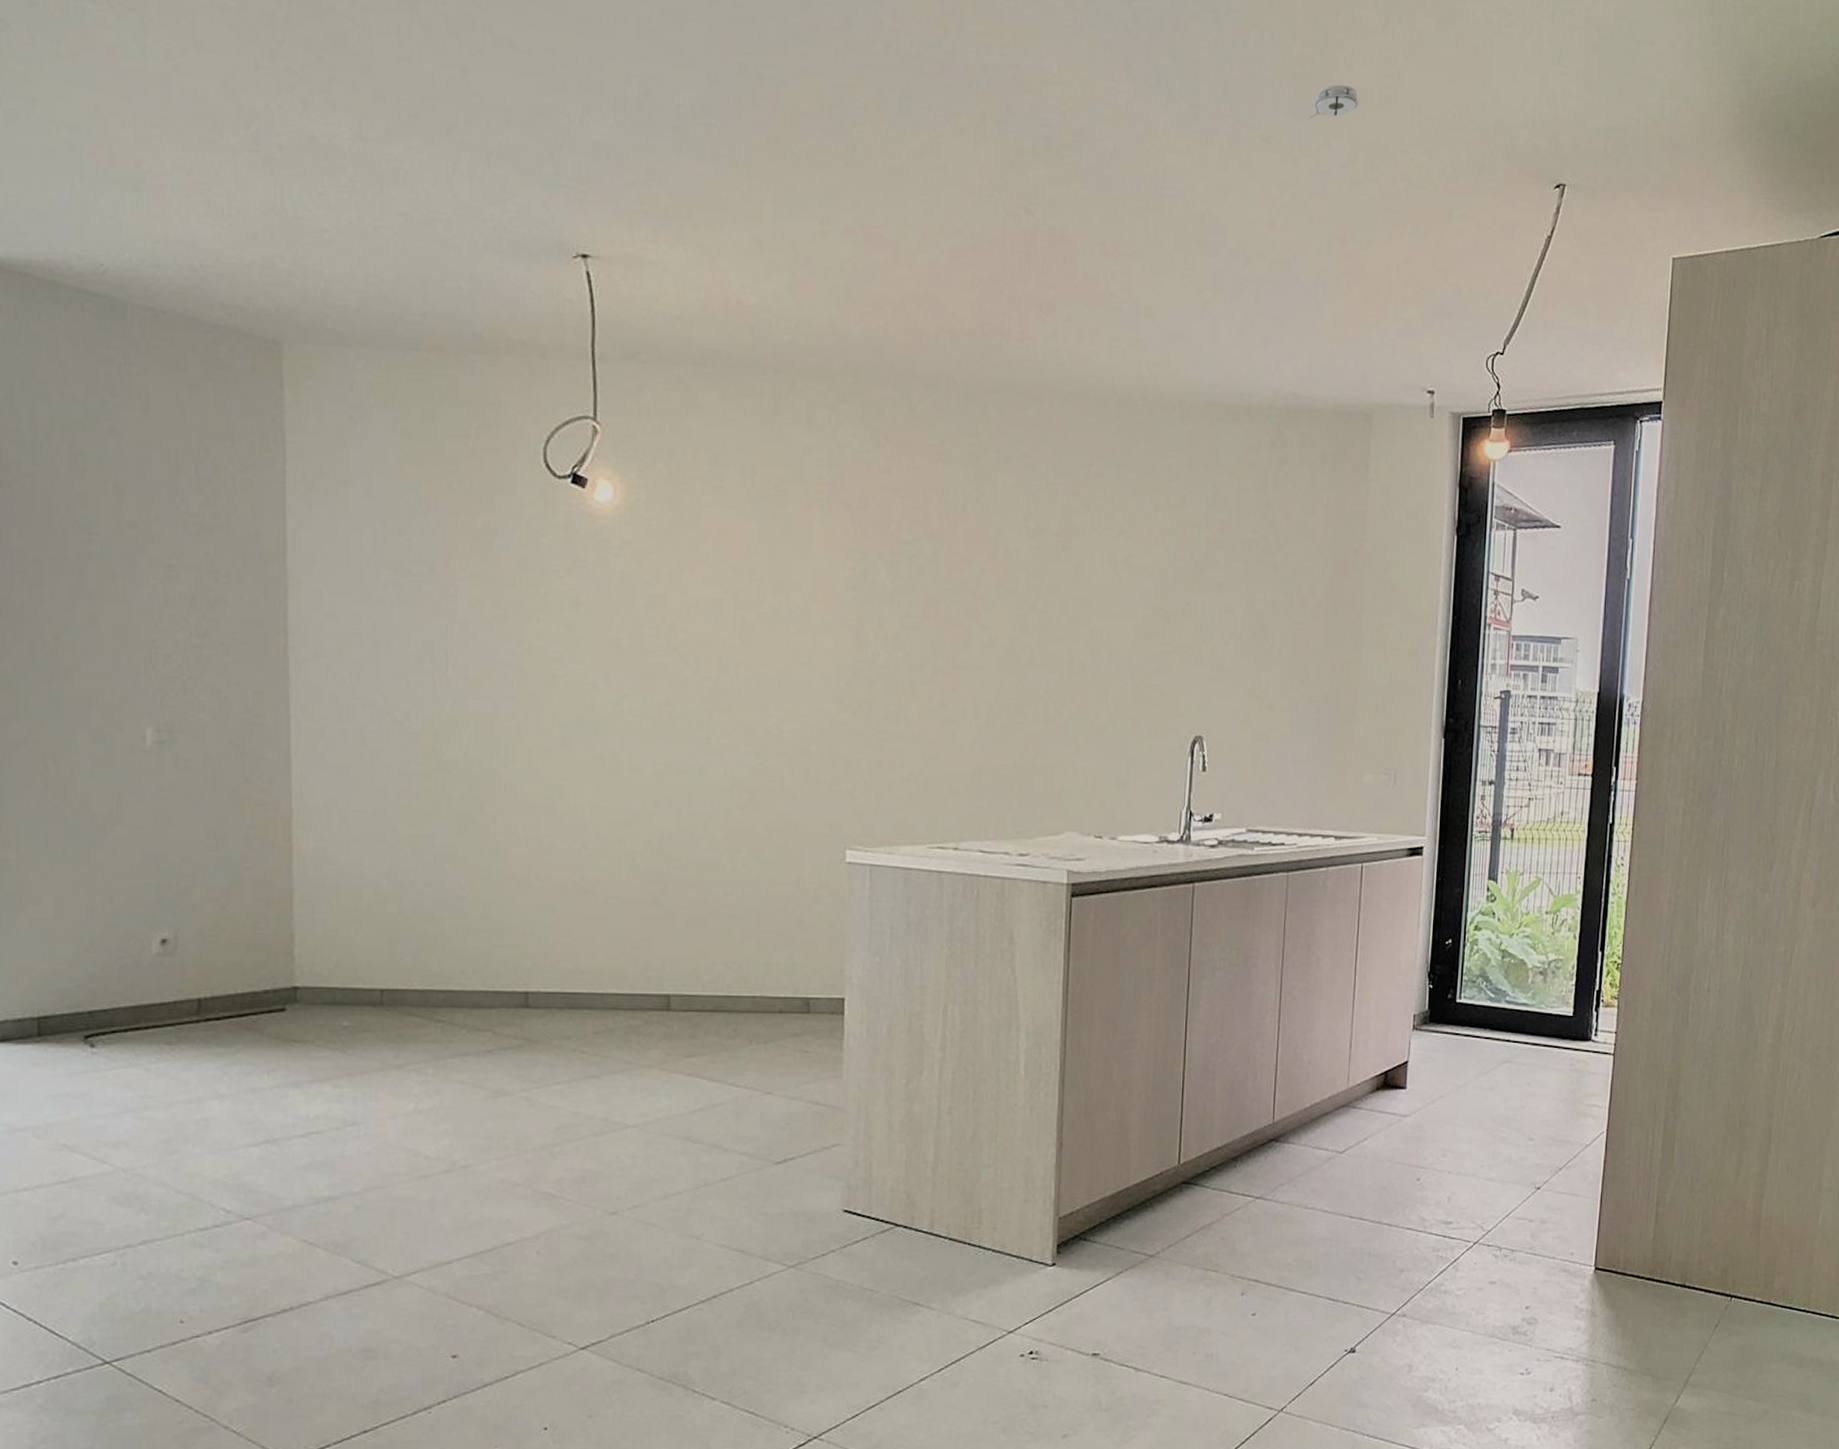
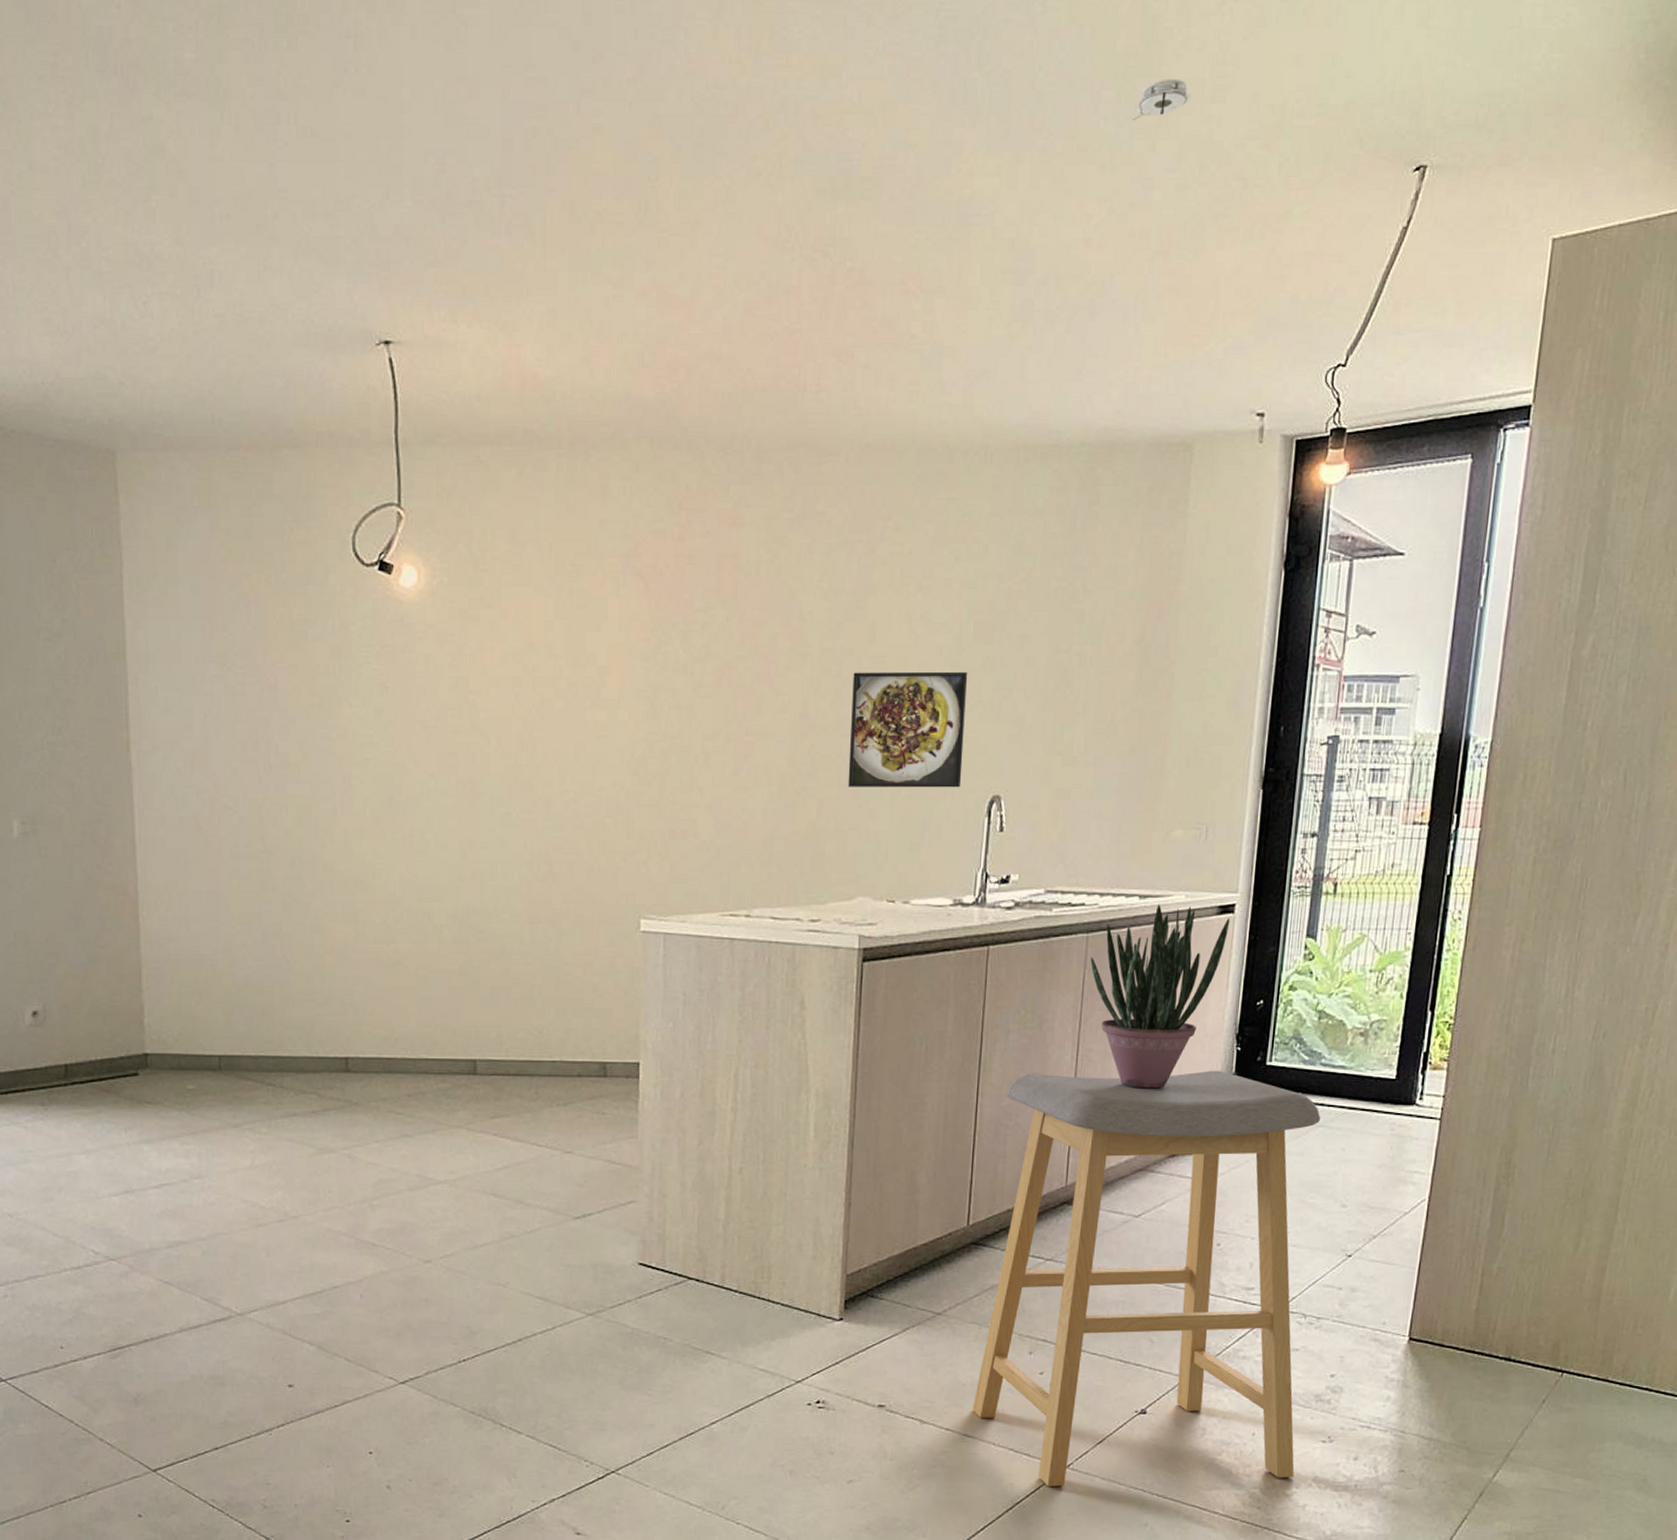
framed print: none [1055,610,1170,727] -> present [848,671,968,788]
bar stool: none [1187,1007,1508,1432] -> present [972,1070,1321,1487]
potted plant: none [1291,845,1419,1025] -> present [1090,904,1230,1089]

